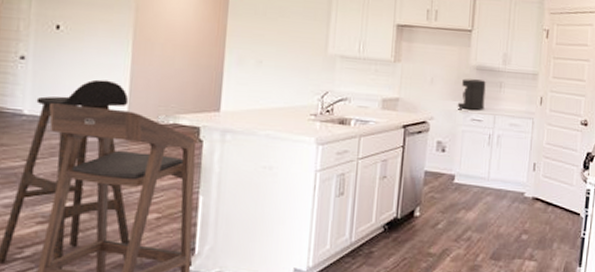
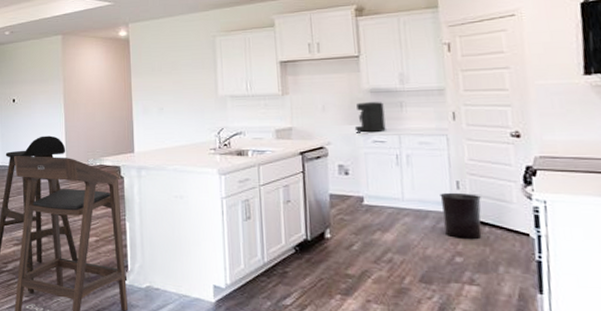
waste bin: none [518,173,550,219] -> present [440,192,482,240]

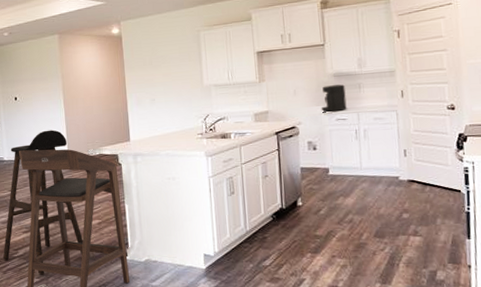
waste bin: present [440,192,482,240] -> none [390,159,424,199]

